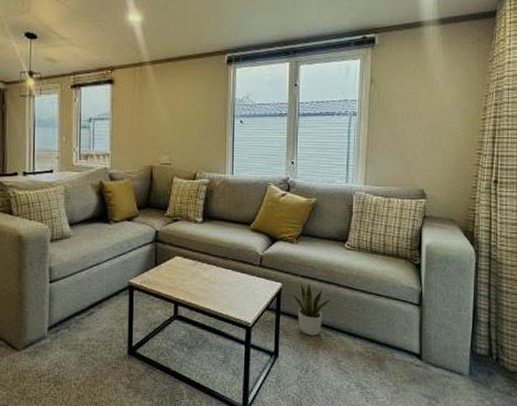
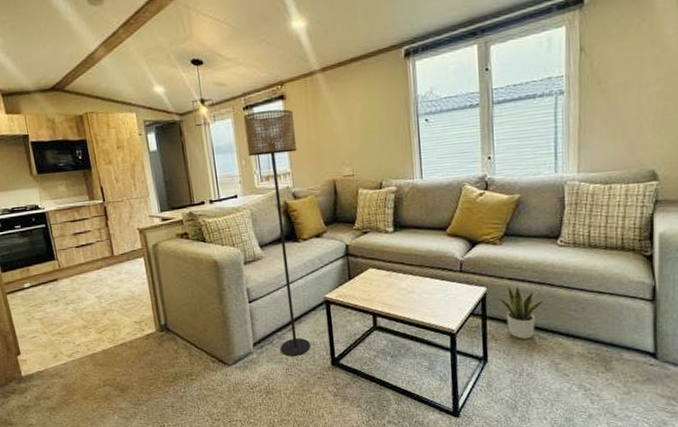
floor lamp: none [70,91,120,343] -> present [244,109,311,356]

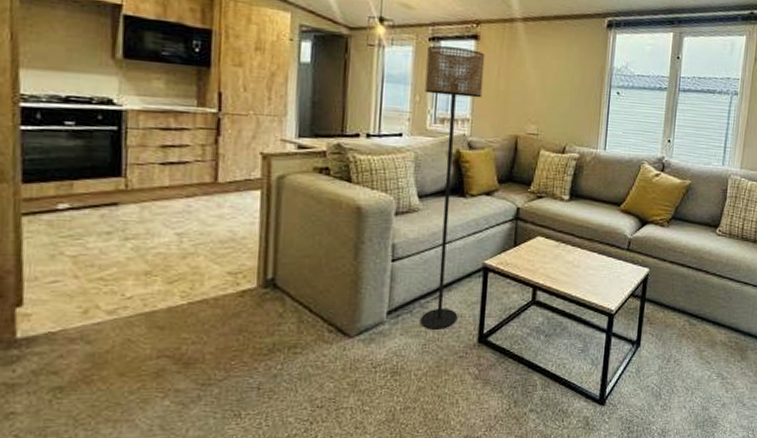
potted plant: present [498,285,545,339] -> none [658,268,700,324]

